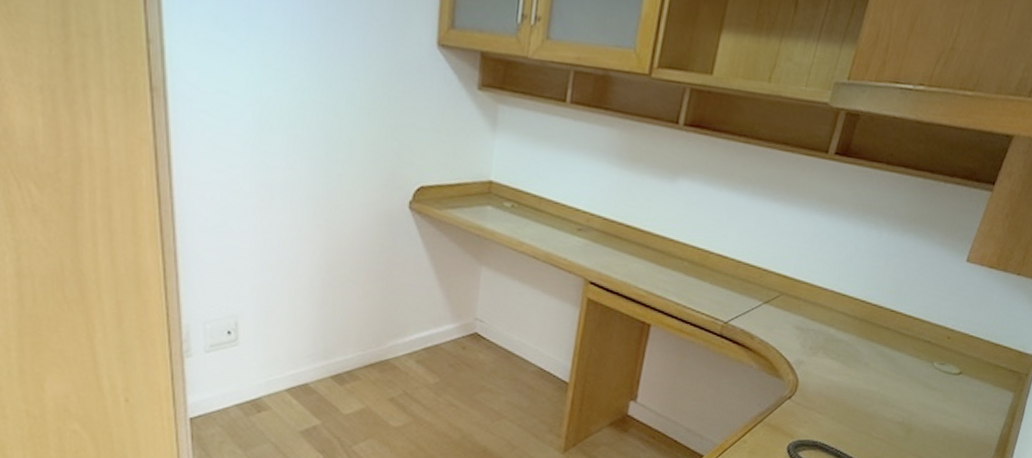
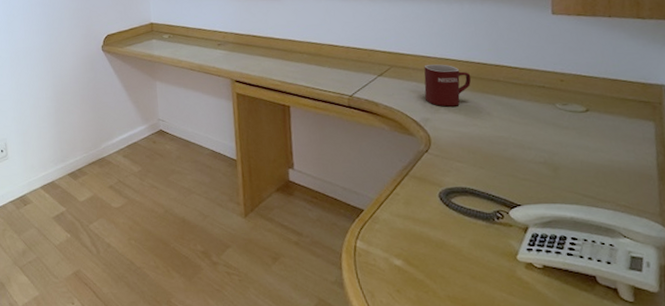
mug: none [807,298,863,351] -> present [424,64,472,107]

